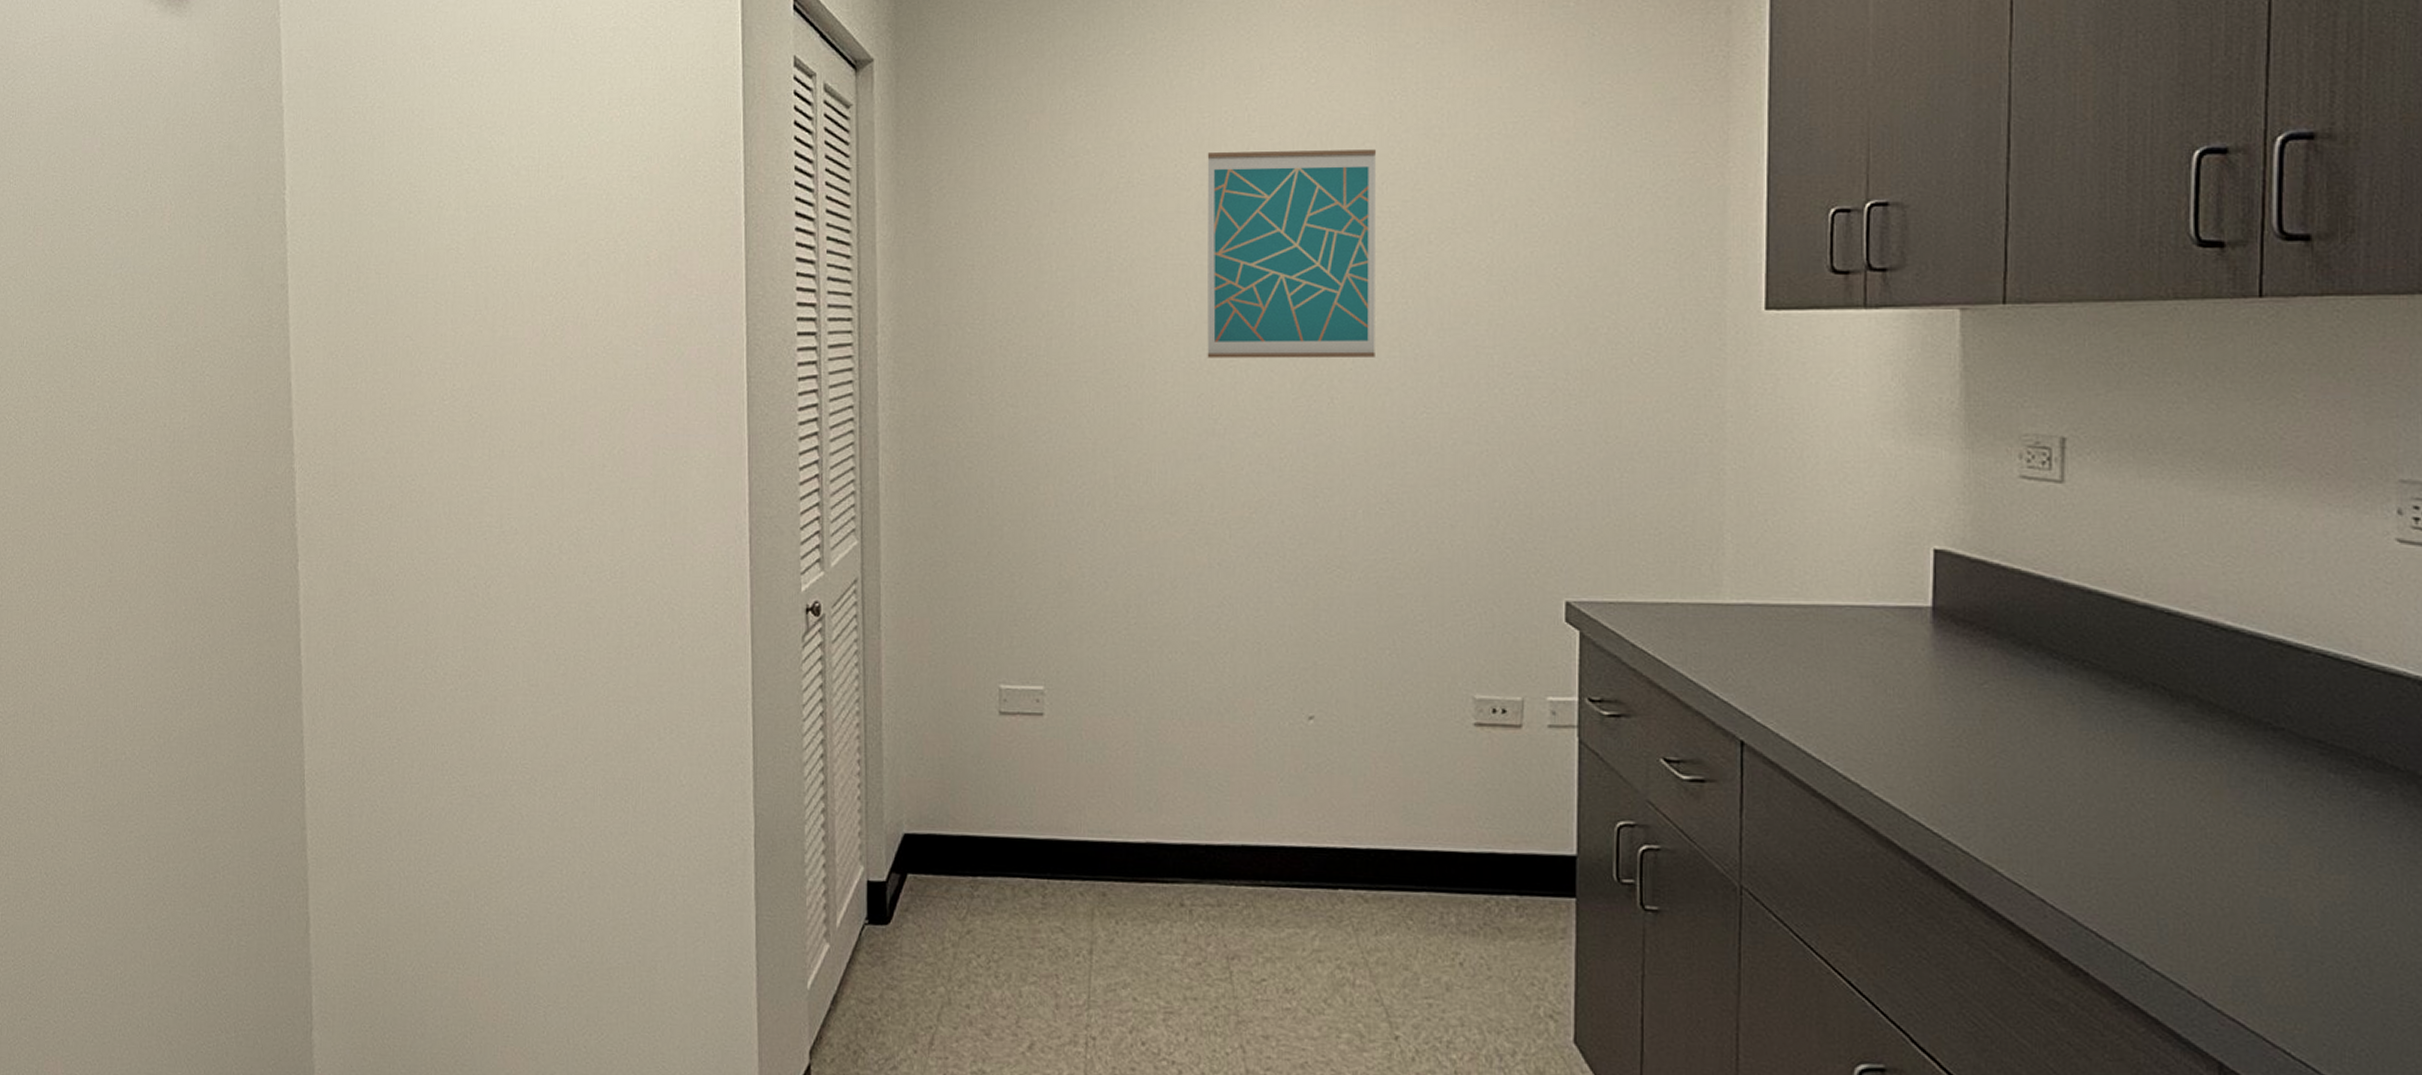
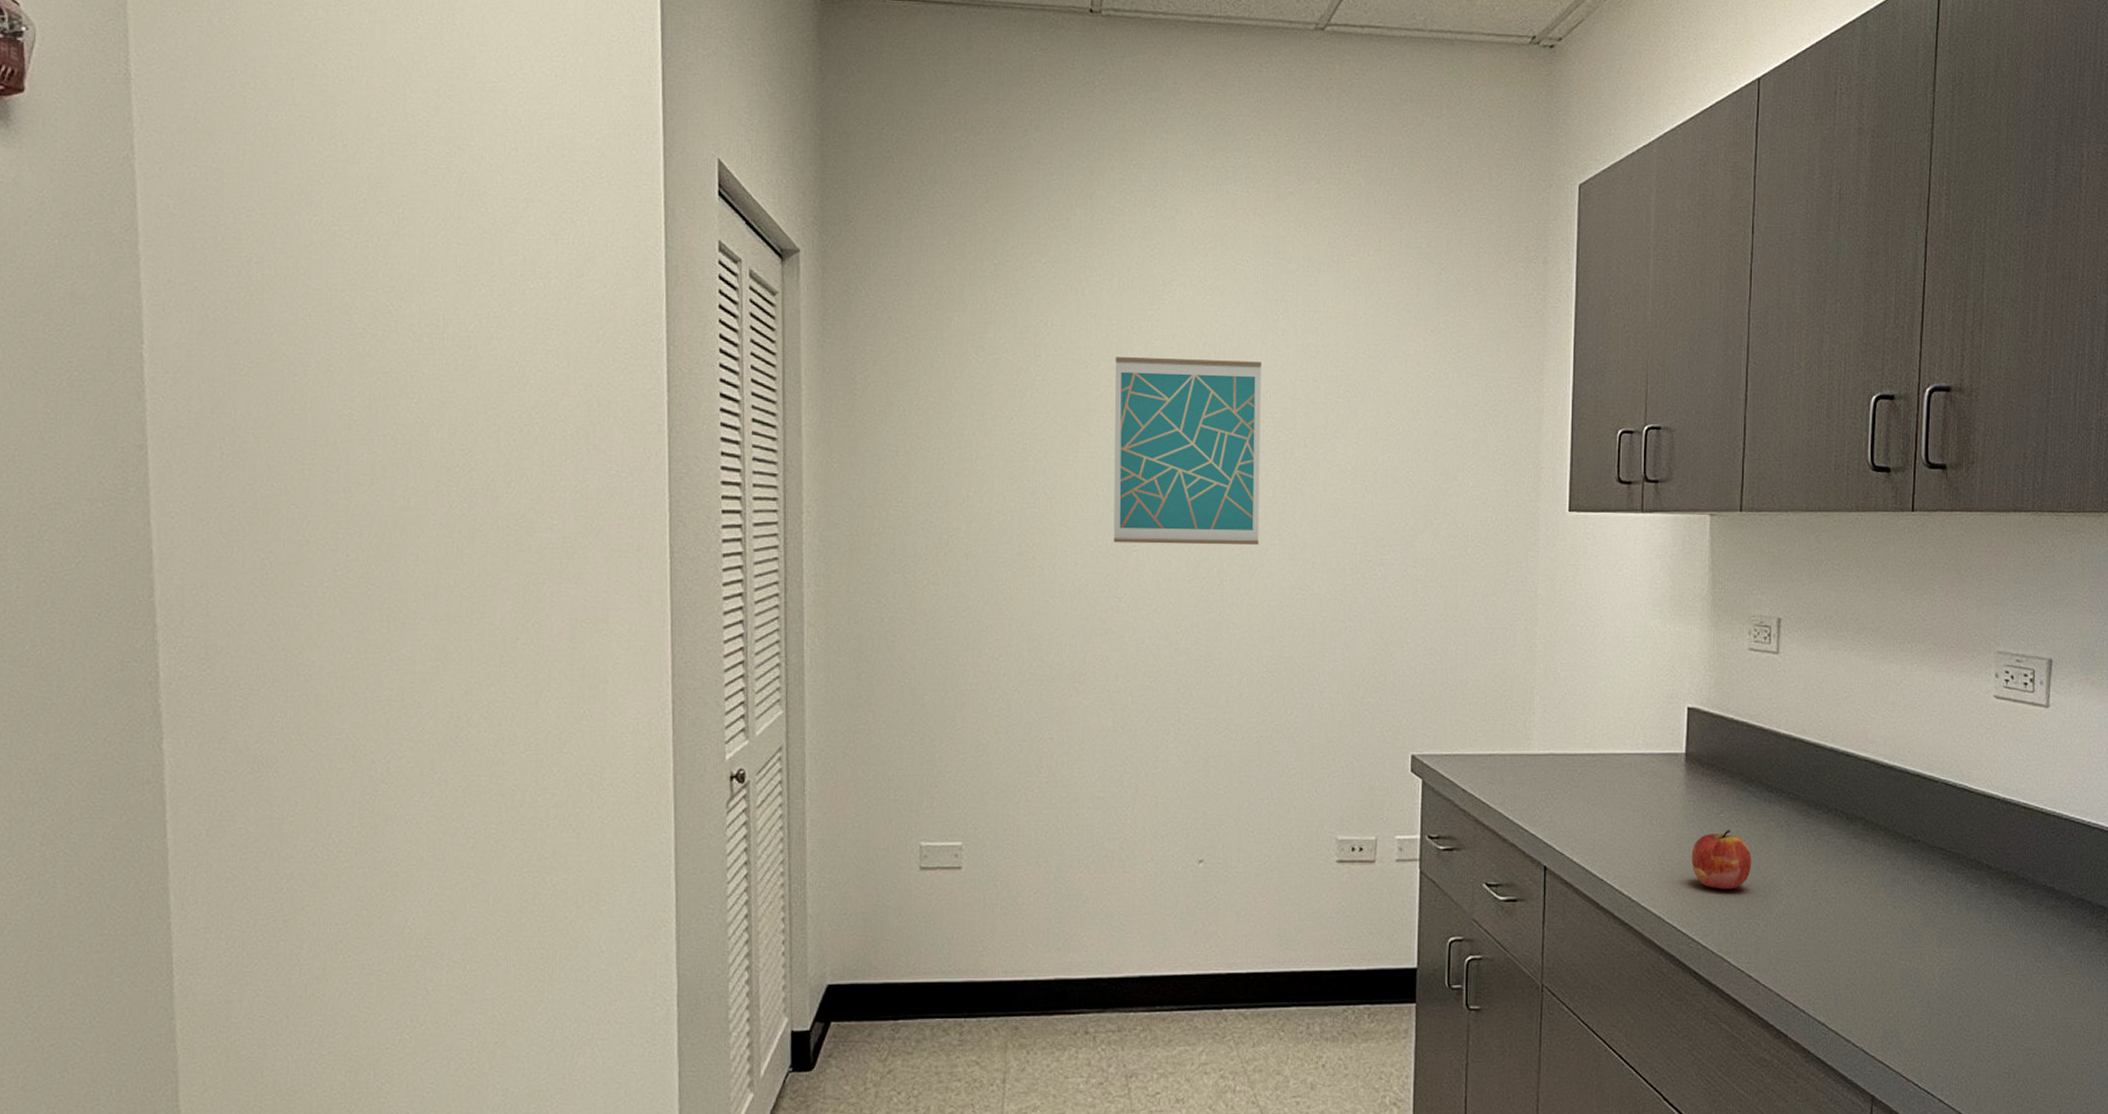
apple: none [1943,704,2031,781] -> present [1691,829,1752,890]

